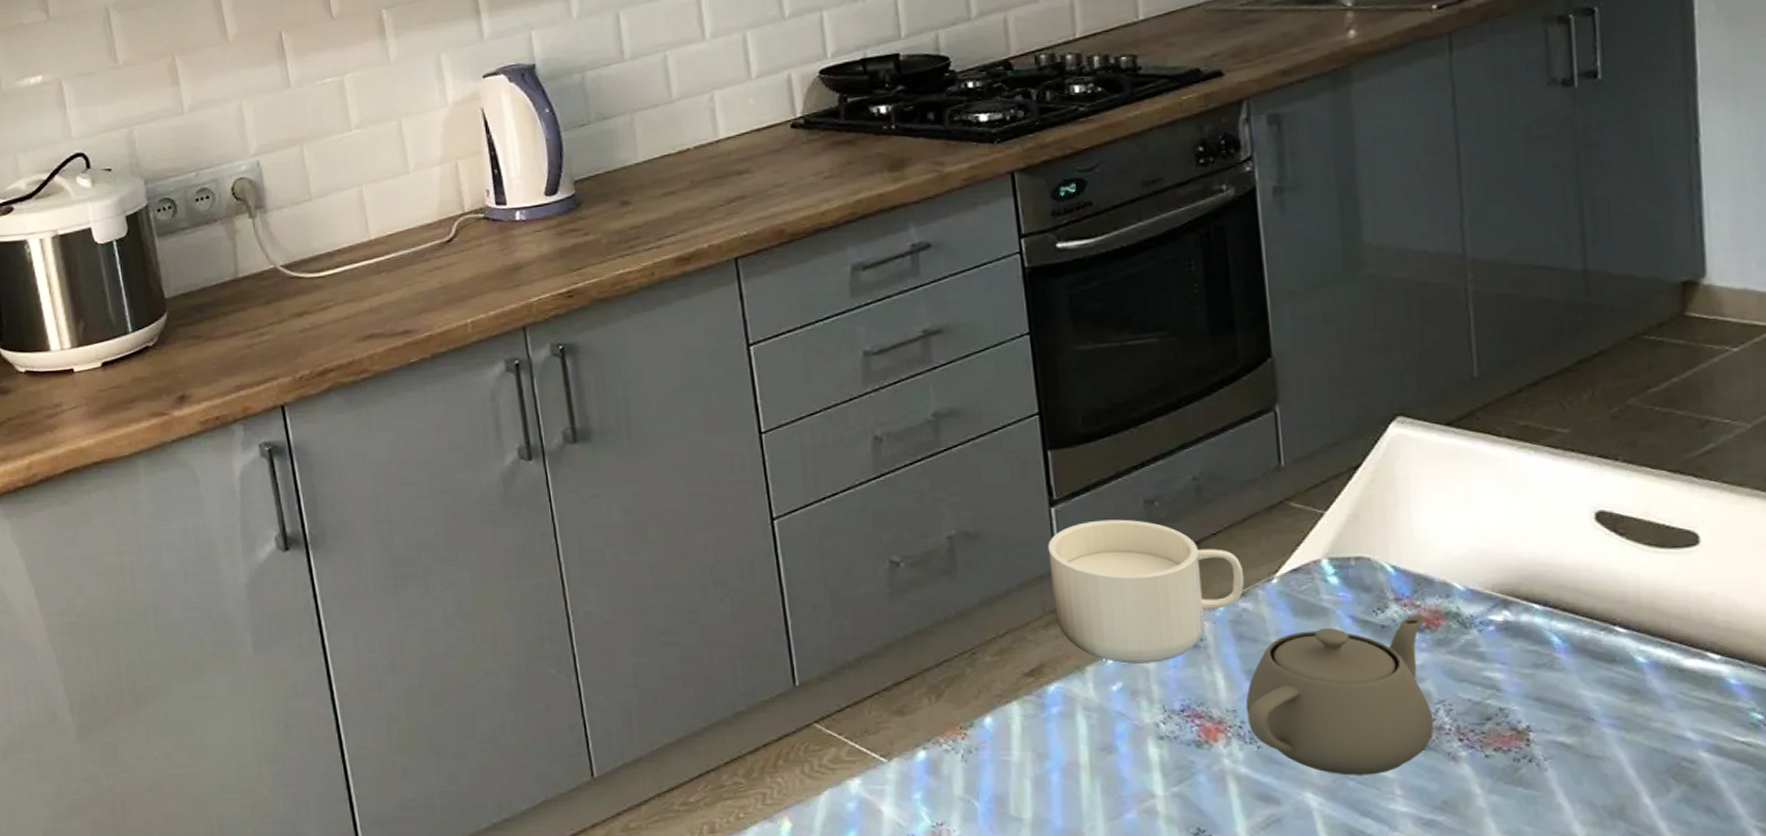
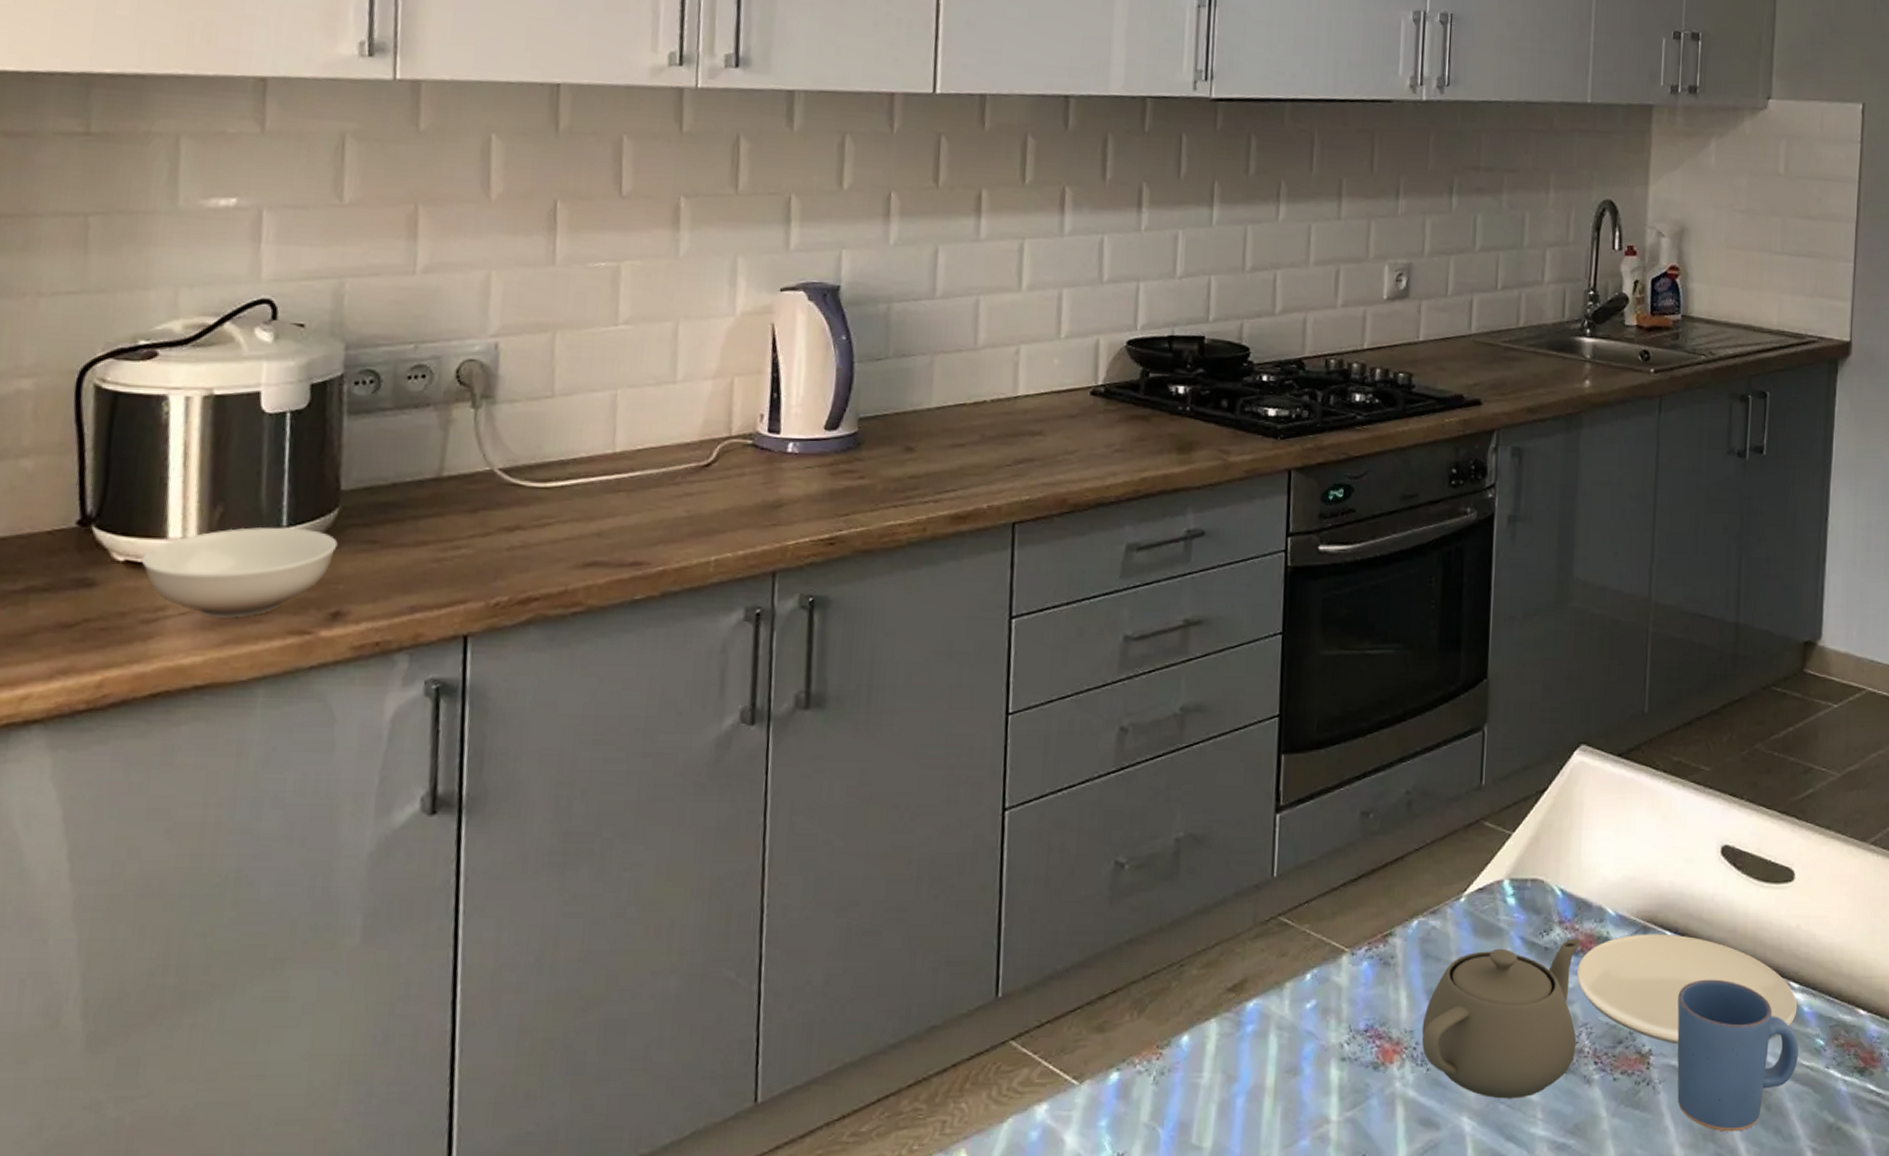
bowl: none [36,331,172,408] -> present [141,527,338,618]
cup: present [1047,519,1245,664] -> none [1264,829,1438,980]
plate: none [1424,606,1721,721] -> present [1576,934,1798,1045]
mug: none [1557,652,1730,810] -> present [1677,979,1799,1132]

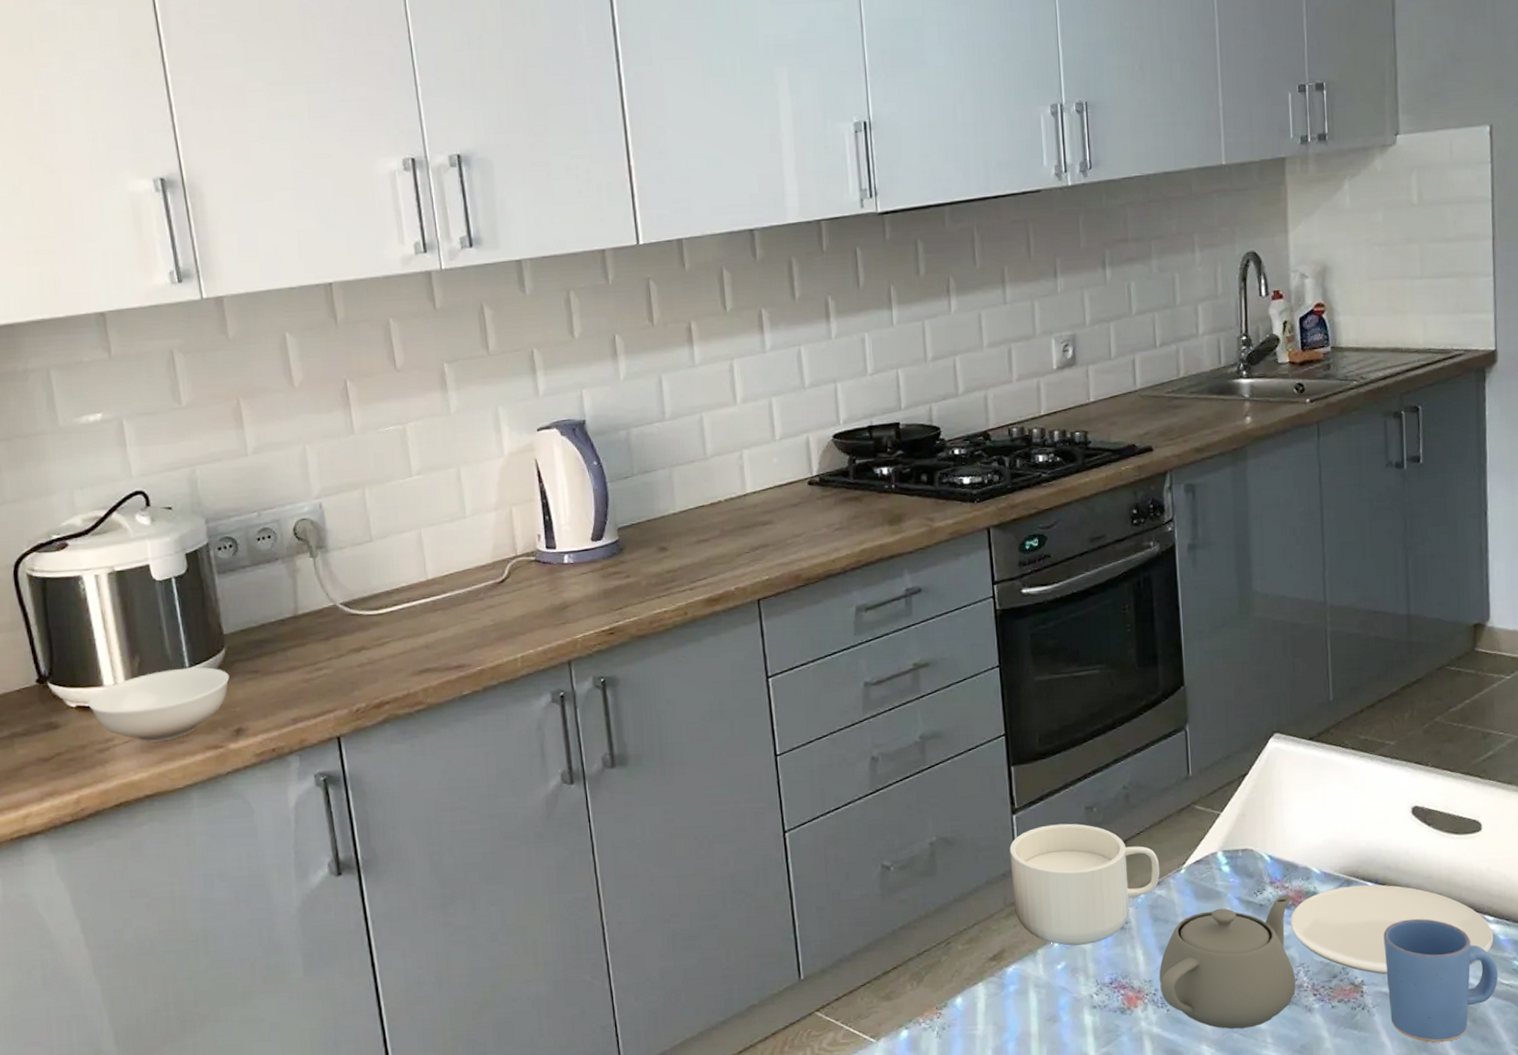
cup: none [1264,829,1438,980] -> present [1009,823,1160,946]

